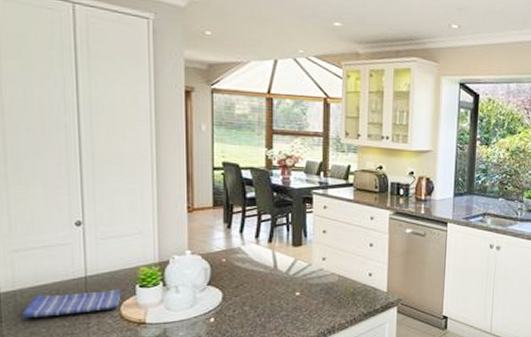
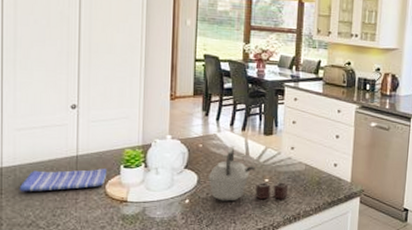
kettle: none [233,259,322,318] -> present [207,146,289,201]

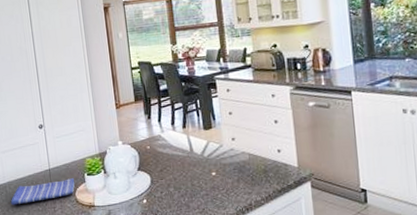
kettle: present [207,146,289,201] -> none [159,144,237,198]

